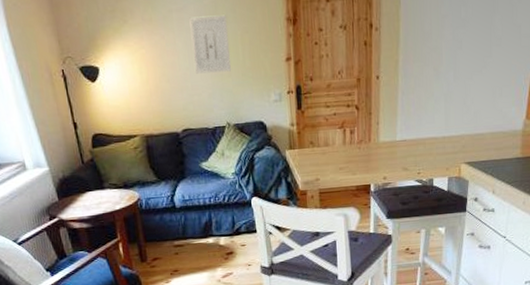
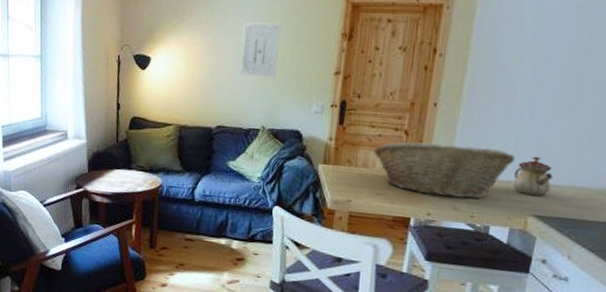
fruit basket: none [332,110,446,161] -> present [374,141,515,199]
teapot: none [446,111,476,146] -> present [512,156,553,197]

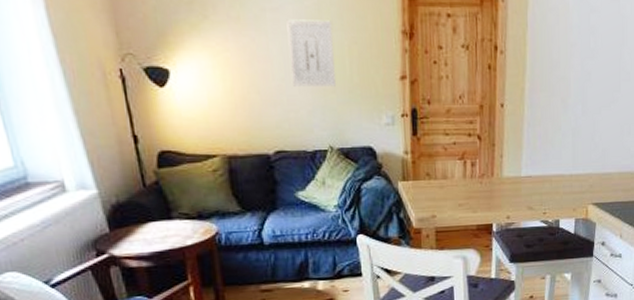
fruit basket: present [374,141,515,199] -> none [451,145,573,198]
teapot: present [512,156,553,197] -> none [574,148,604,186]

